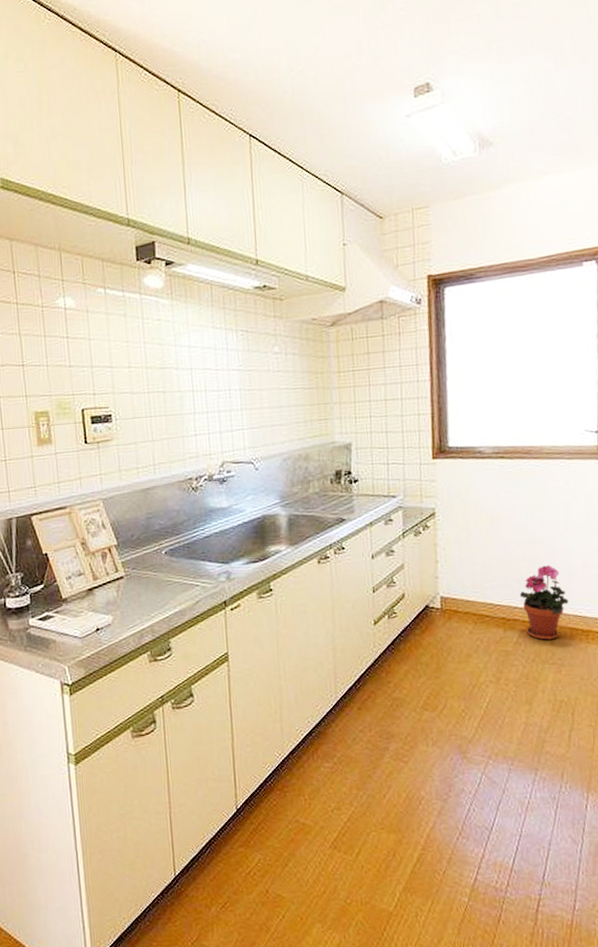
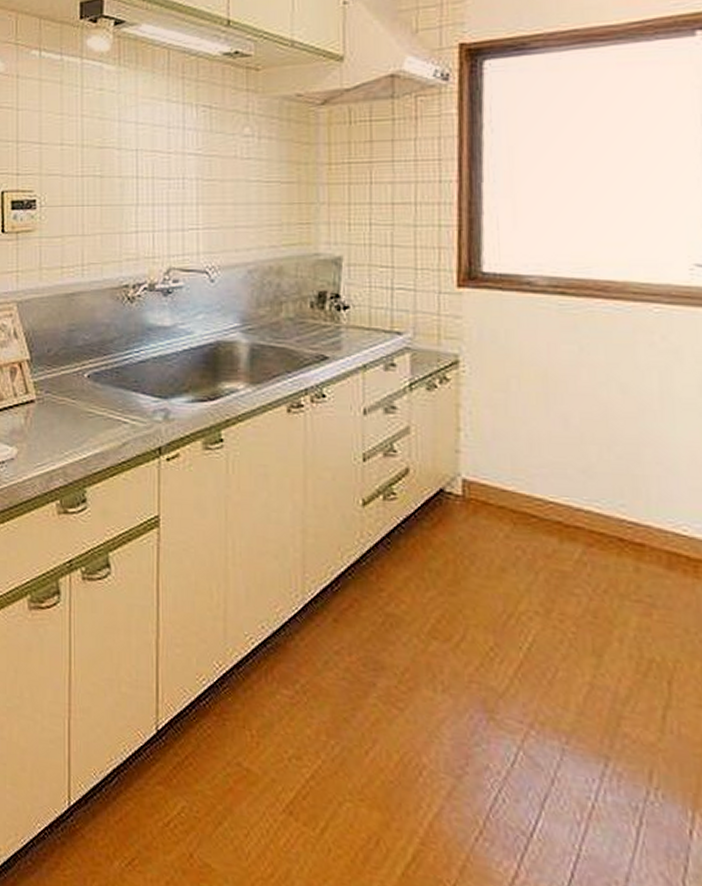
potted plant: present [519,564,568,640] -> none [585,452,665,566]

